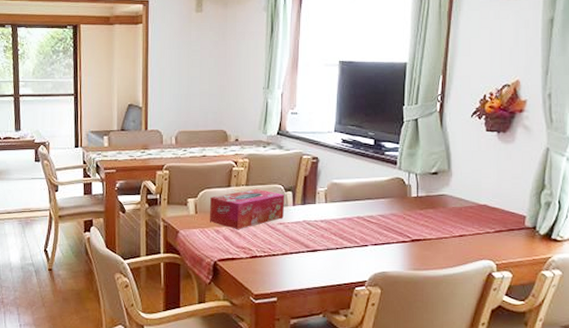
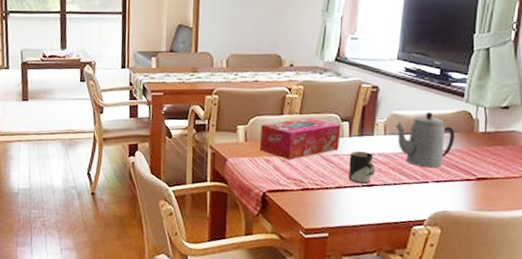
cup: none [293,219,319,250] -> present [347,151,376,184]
teapot: none [335,179,390,231] -> present [396,112,455,167]

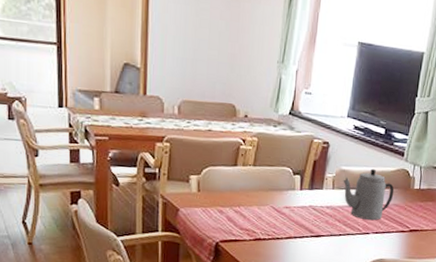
tissue box: present [260,117,341,160] -> none [213,169,293,211]
cup: present [347,151,376,184] -> none [297,204,324,235]

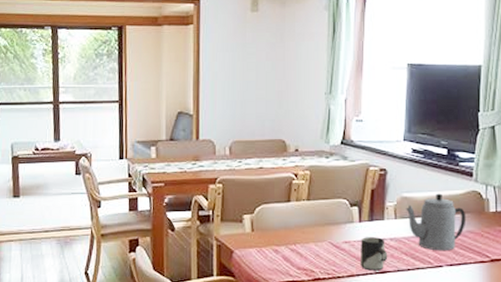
cup: none [297,204,324,235] -> present [360,237,388,271]

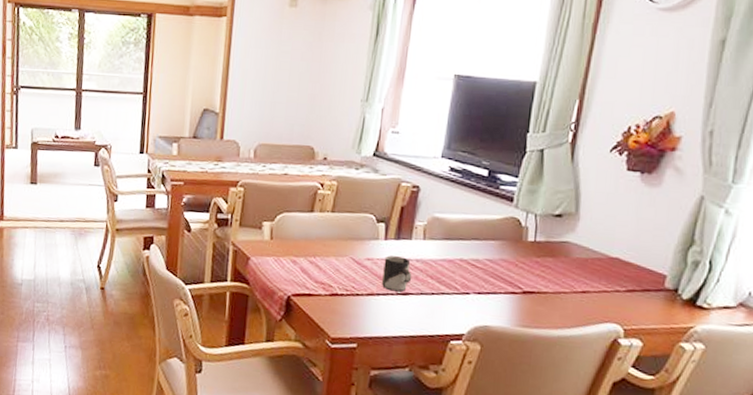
teapot: present [406,193,467,250] -> none [436,216,502,278]

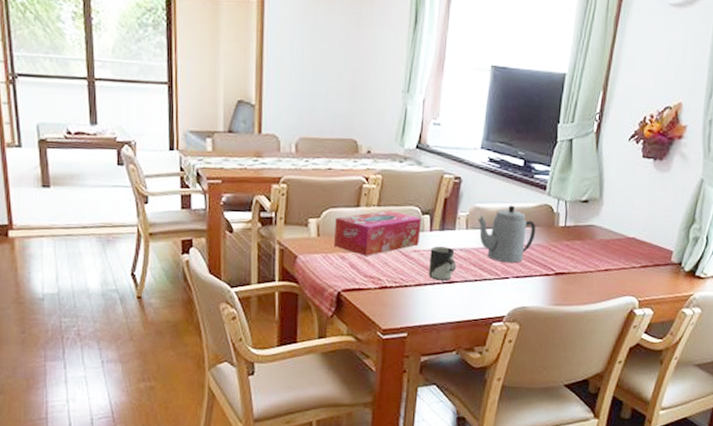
tissue box: none [286,216,376,262] -> present [334,210,422,256]
teapot: none [436,216,502,278] -> present [478,205,536,263]

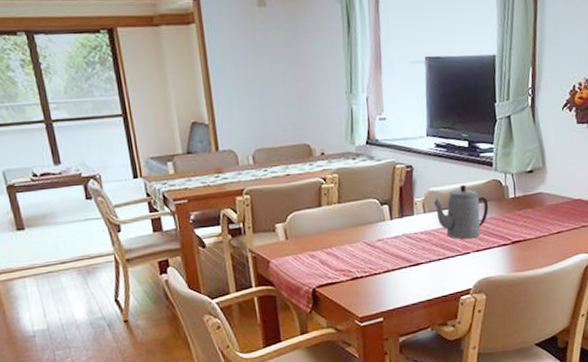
tissue box: present [334,210,422,256] -> none [300,205,382,252]
cup: present [428,246,457,281] -> none [393,232,420,265]

